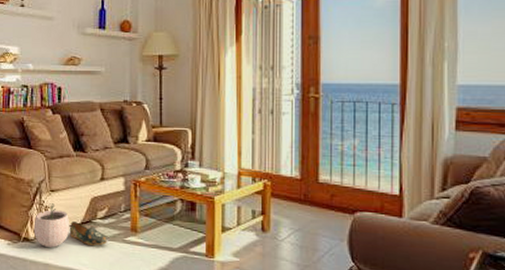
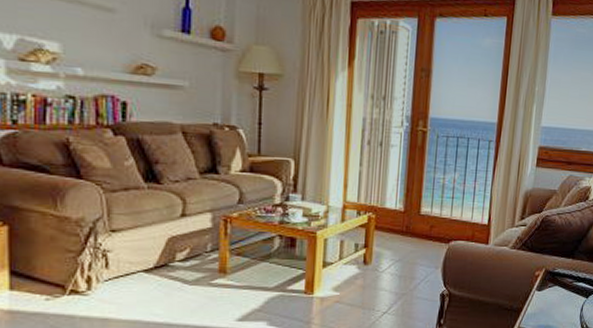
plant pot: present [33,203,70,247] -> none [85,246,139,299]
shoe: present [69,221,108,246] -> none [137,266,190,292]

